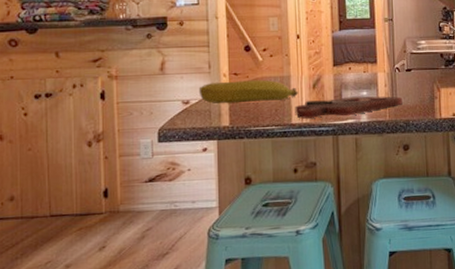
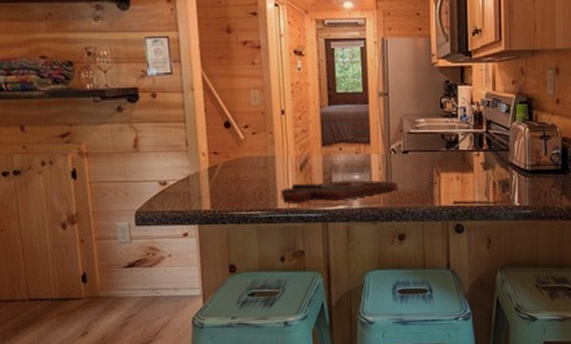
banana: present [198,79,298,104] -> none [176,160,284,186]

